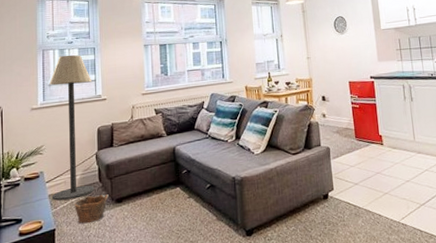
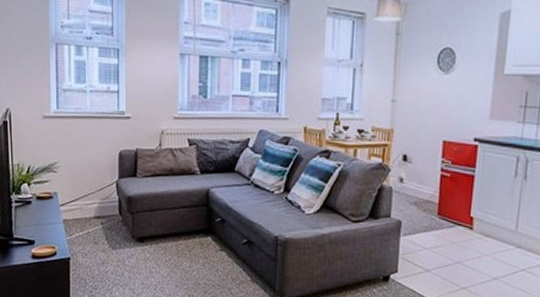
floor lamp: present [49,55,95,201] -> none [64,54,114,229]
clay pot: present [74,194,109,224] -> none [91,229,129,259]

